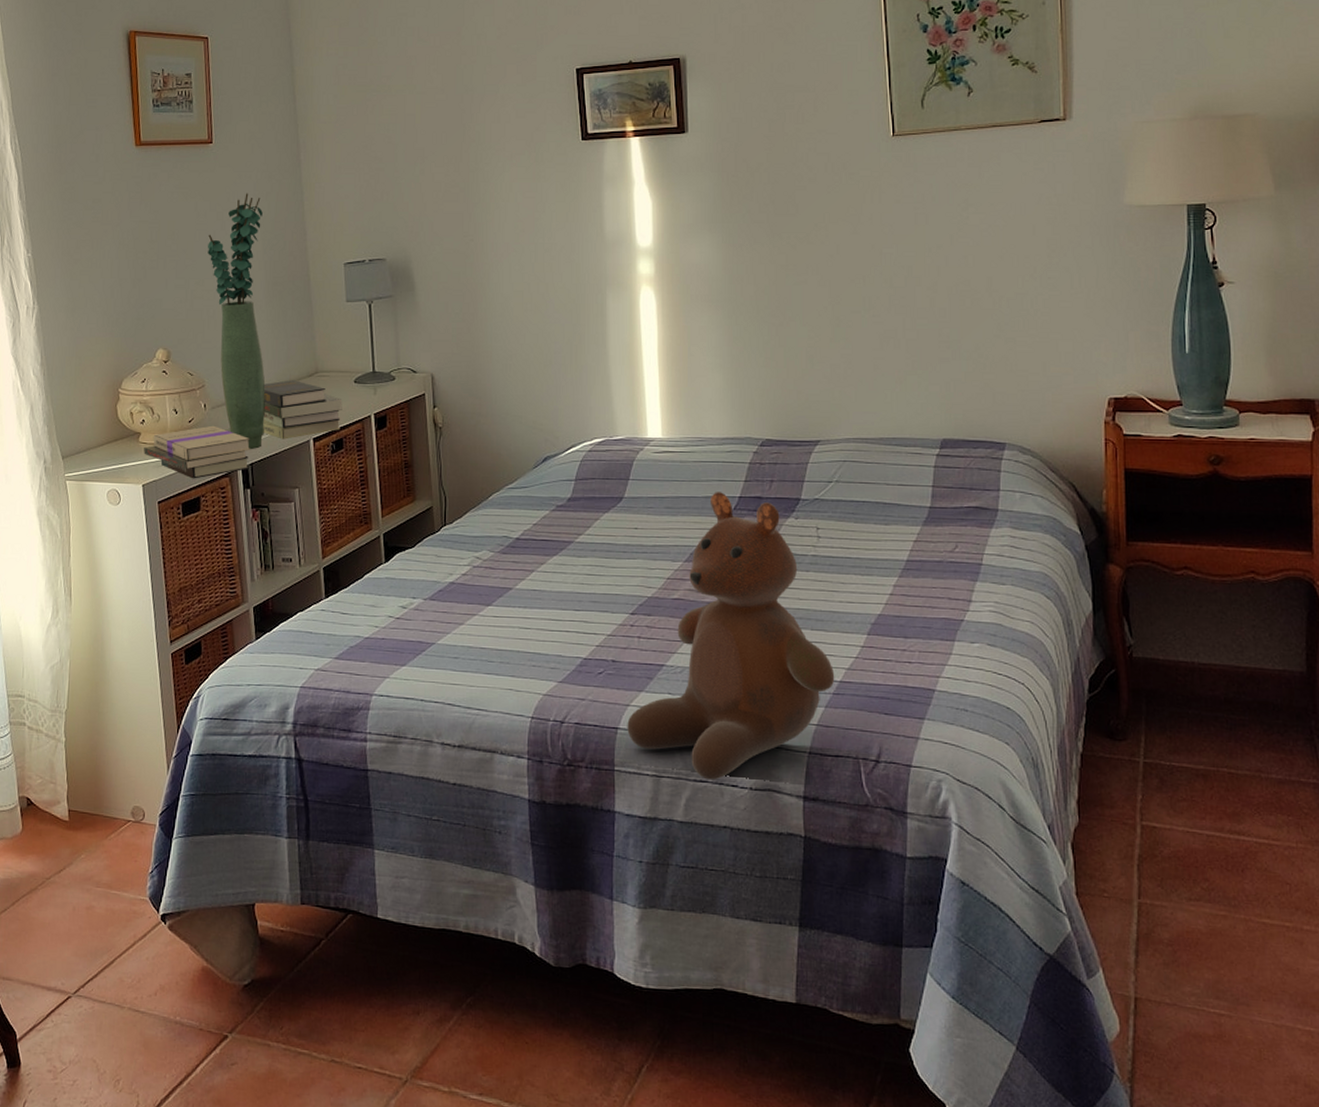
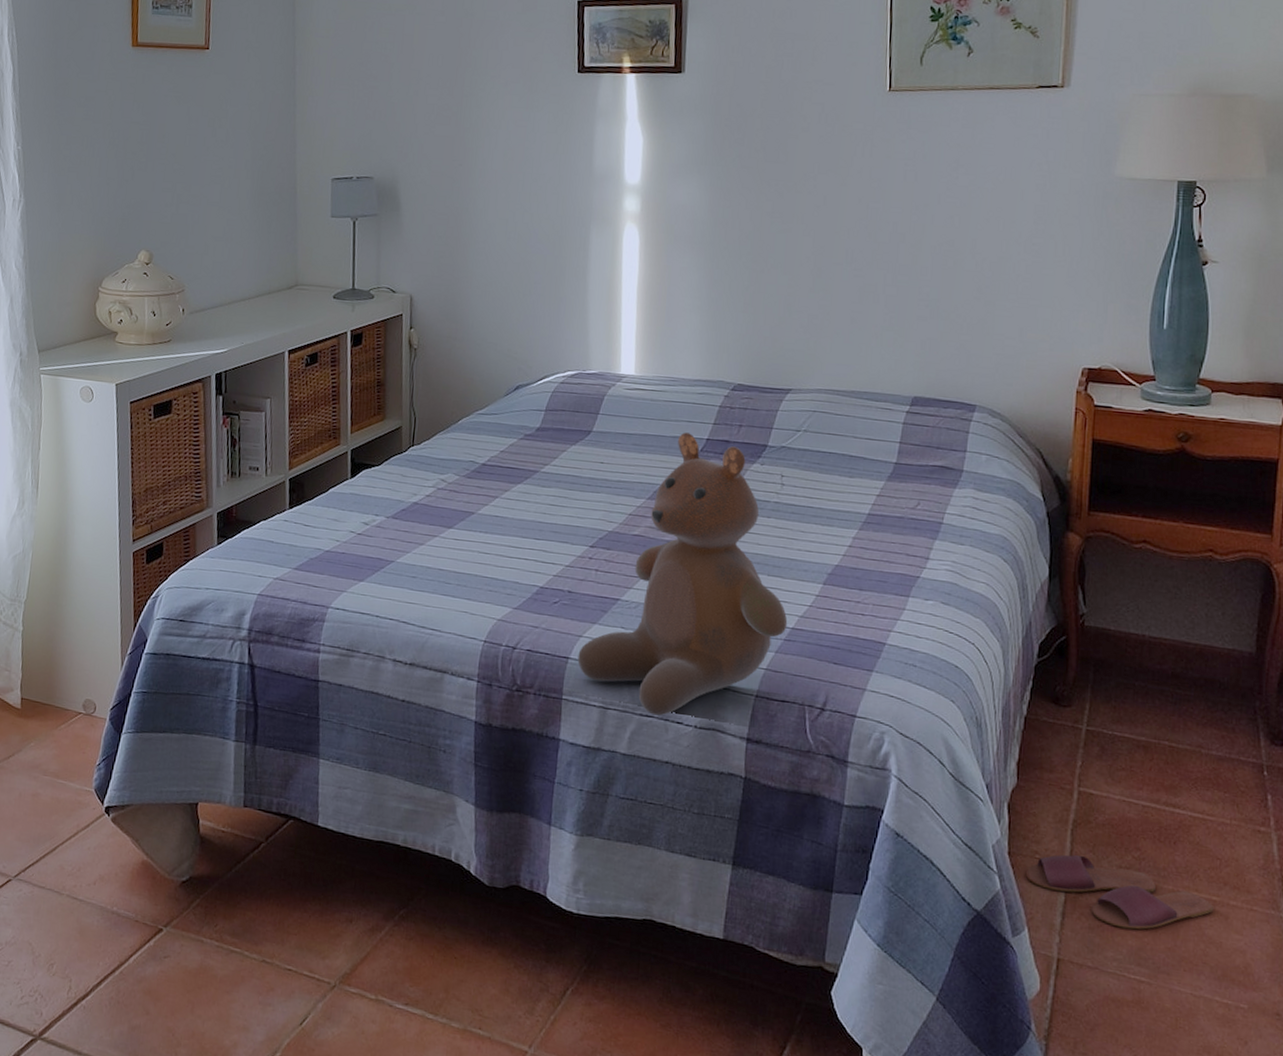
books: present [144,425,251,479] -> none [119,330,226,382]
vase: present [208,193,266,450] -> none [196,101,254,358]
books: present [263,380,343,440] -> none [239,291,320,350]
slippers: none [1095,890,1288,962] -> present [1025,854,1214,930]

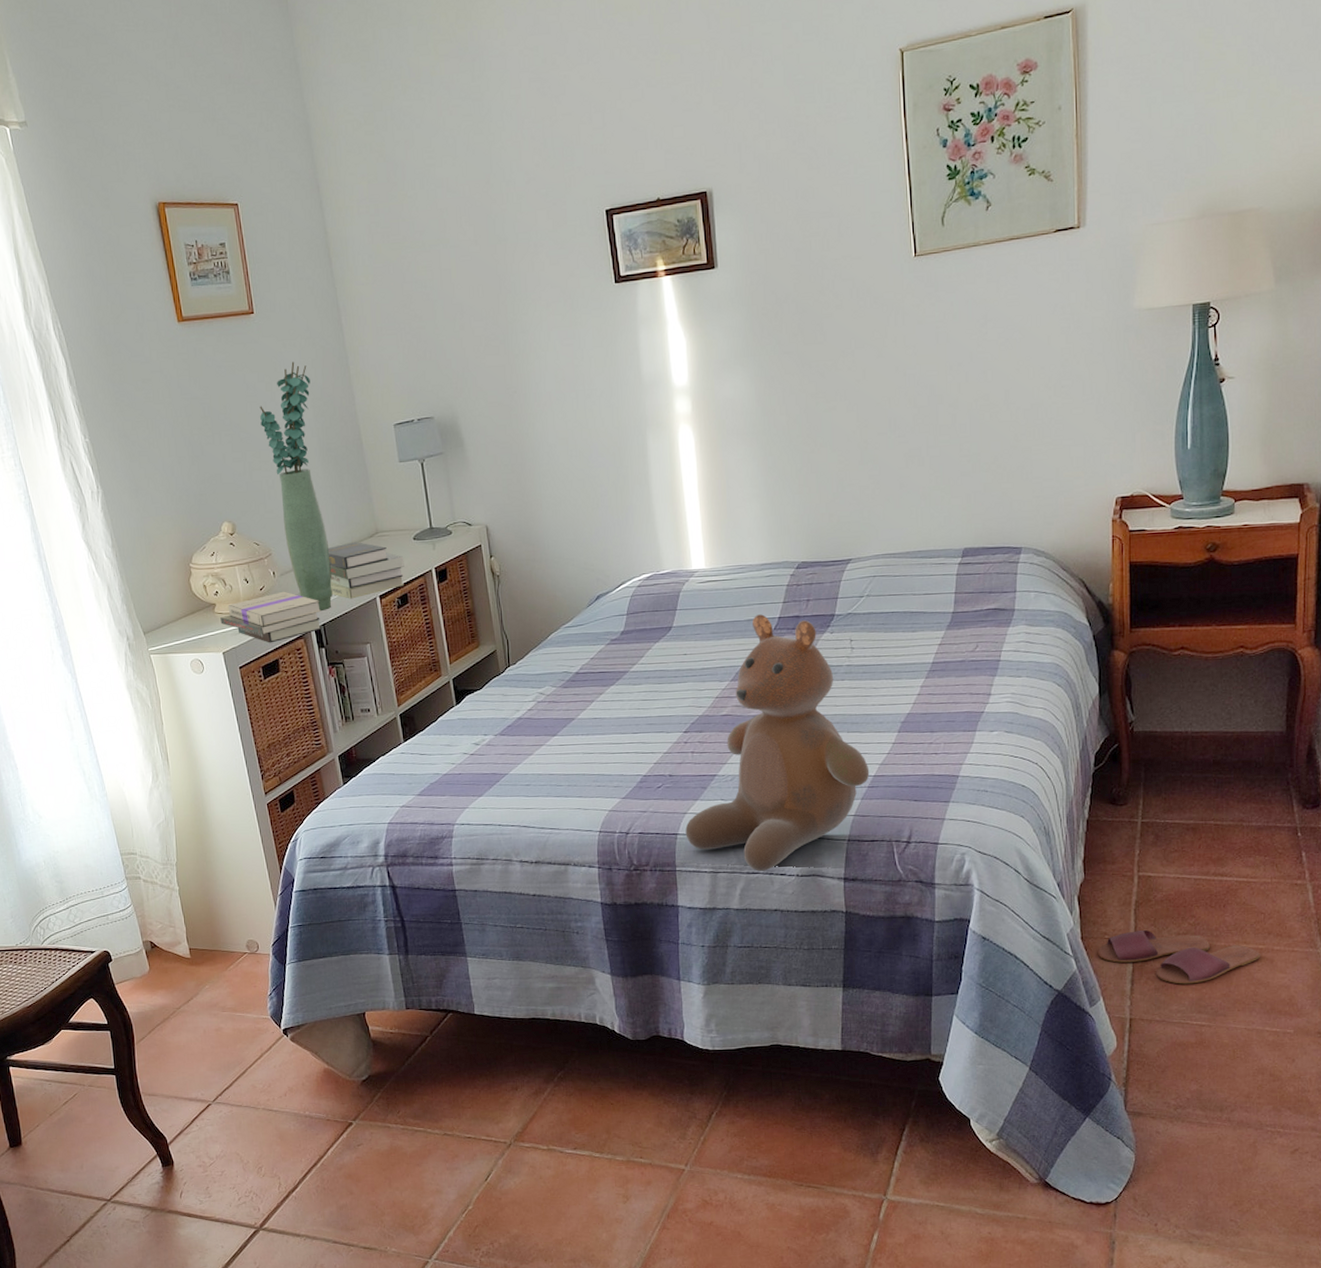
books: none [119,330,226,382] -> present [220,591,322,643]
vase: none [196,101,254,358] -> present [259,361,333,612]
books: none [239,291,320,350] -> present [328,542,404,599]

